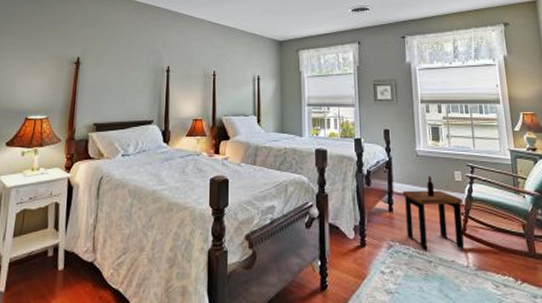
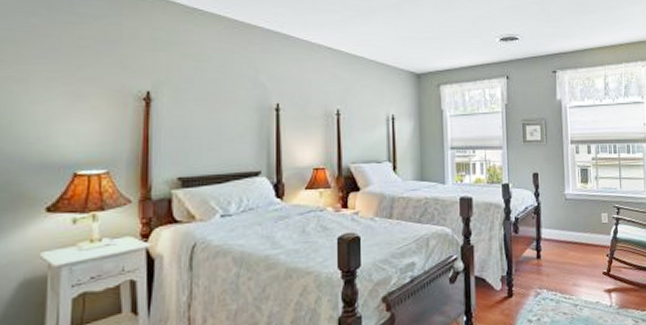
side table: present [402,176,464,251] -> none [550,219,608,295]

